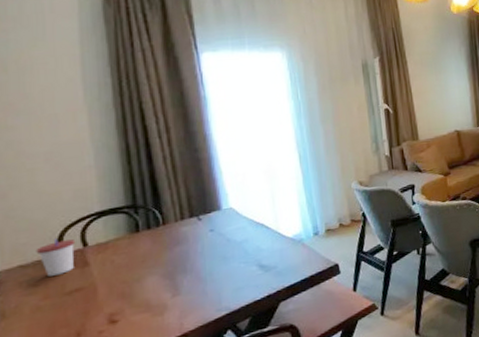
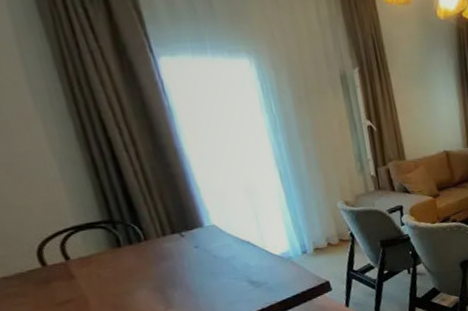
cup: present [36,239,76,277] -> none [16,252,60,288]

